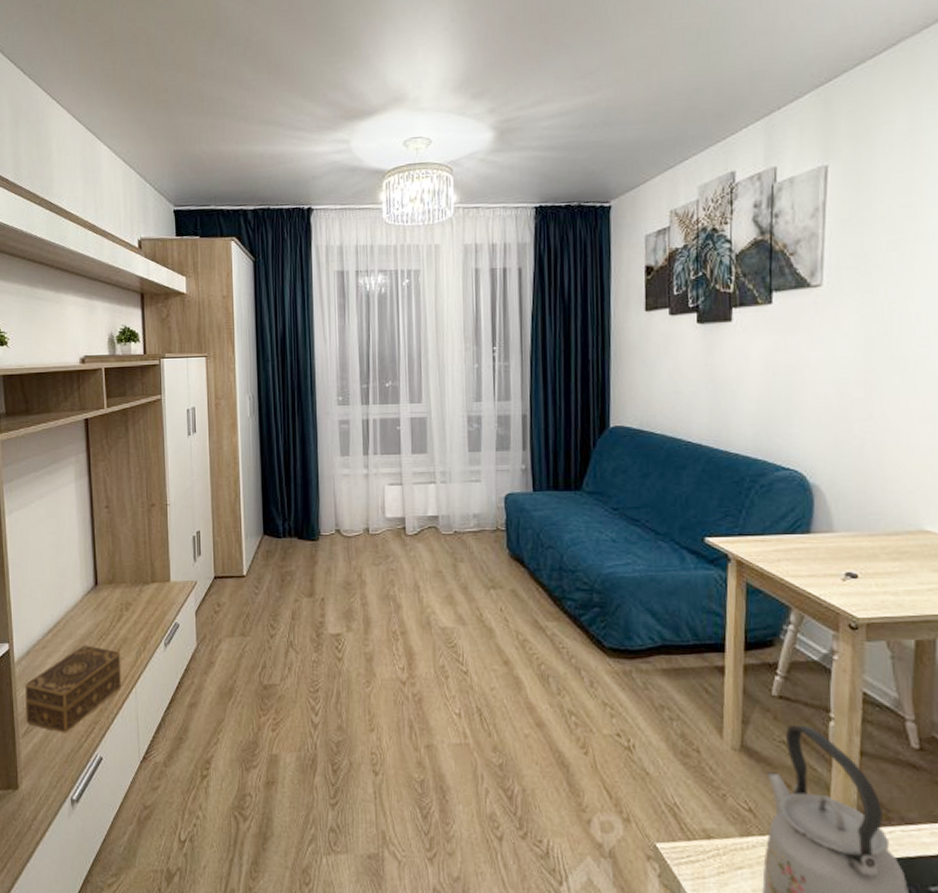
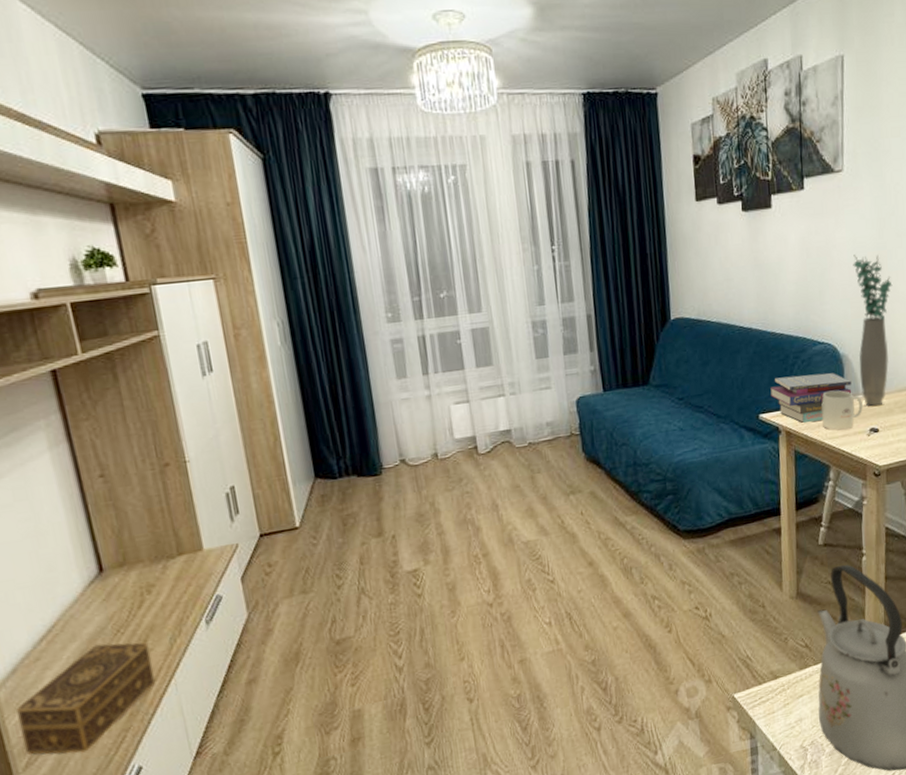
books: none [720,501,823,555] -> present [770,373,852,424]
mug: none [782,523,837,570] -> present [821,390,863,432]
vase: none [830,376,883,548] -> present [853,255,893,407]

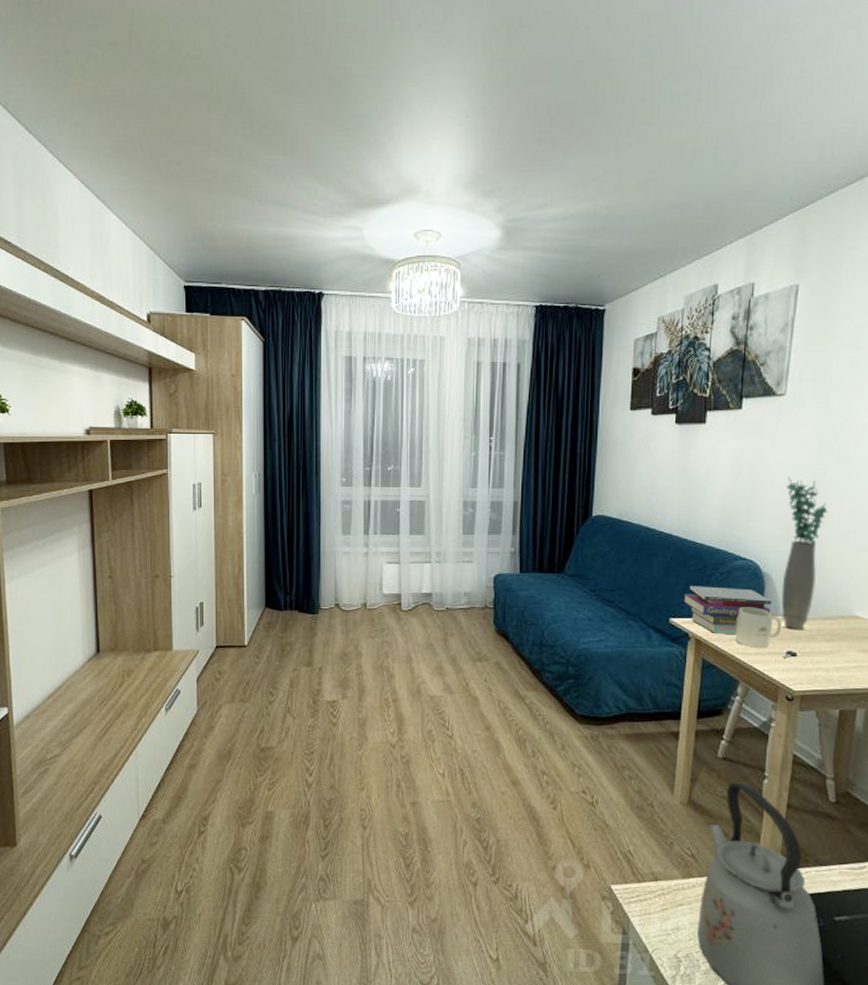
decorative box: present [16,642,156,755] -> none [24,709,122,793]

